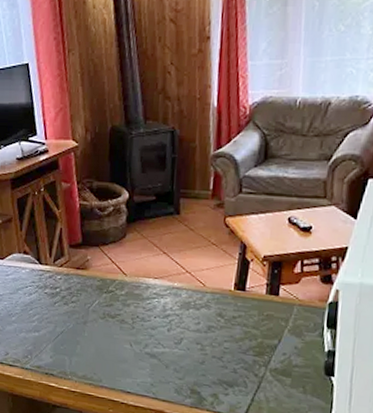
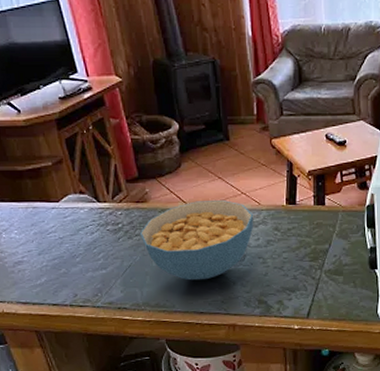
cereal bowl: none [77,274,196,359] -> present [140,199,253,281]

